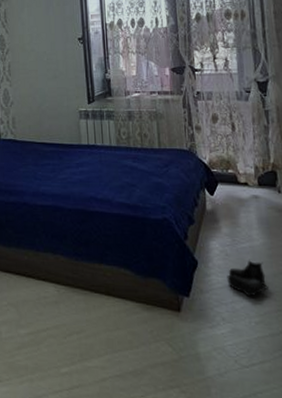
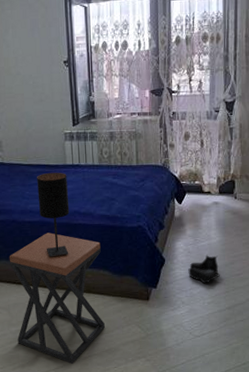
stool: none [19,219,128,384] -> present [9,232,105,364]
table lamp: none [50,152,85,248] -> present [37,172,70,257]

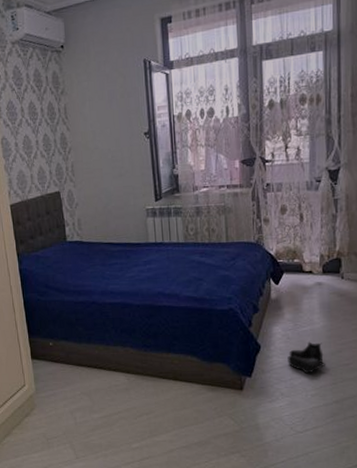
stool: present [9,232,105,364] -> none [89,315,194,455]
table lamp: present [37,172,70,257] -> none [117,250,153,341]

